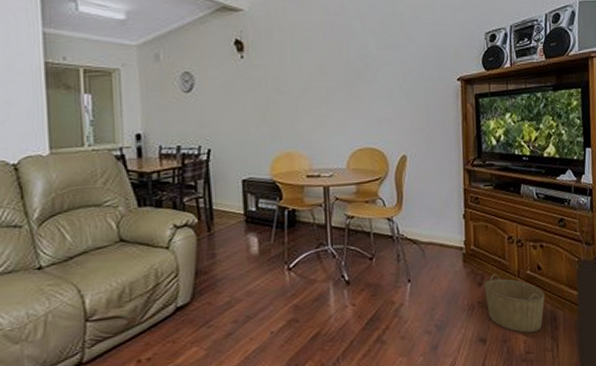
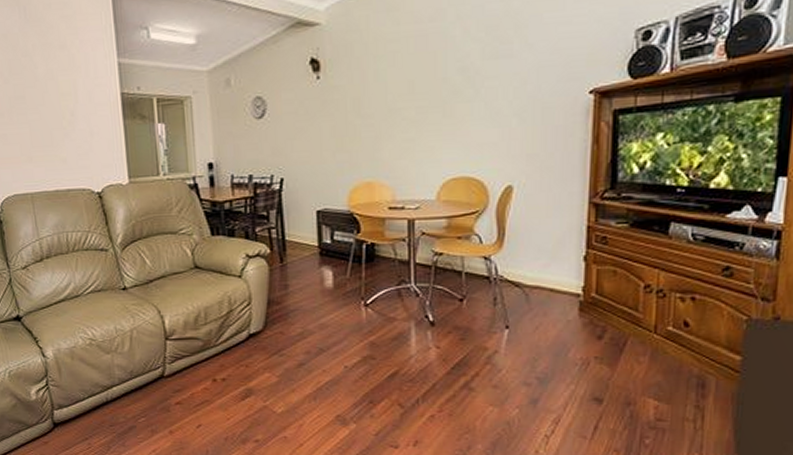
basket: present [484,273,546,333] -> none [606,327,692,399]

